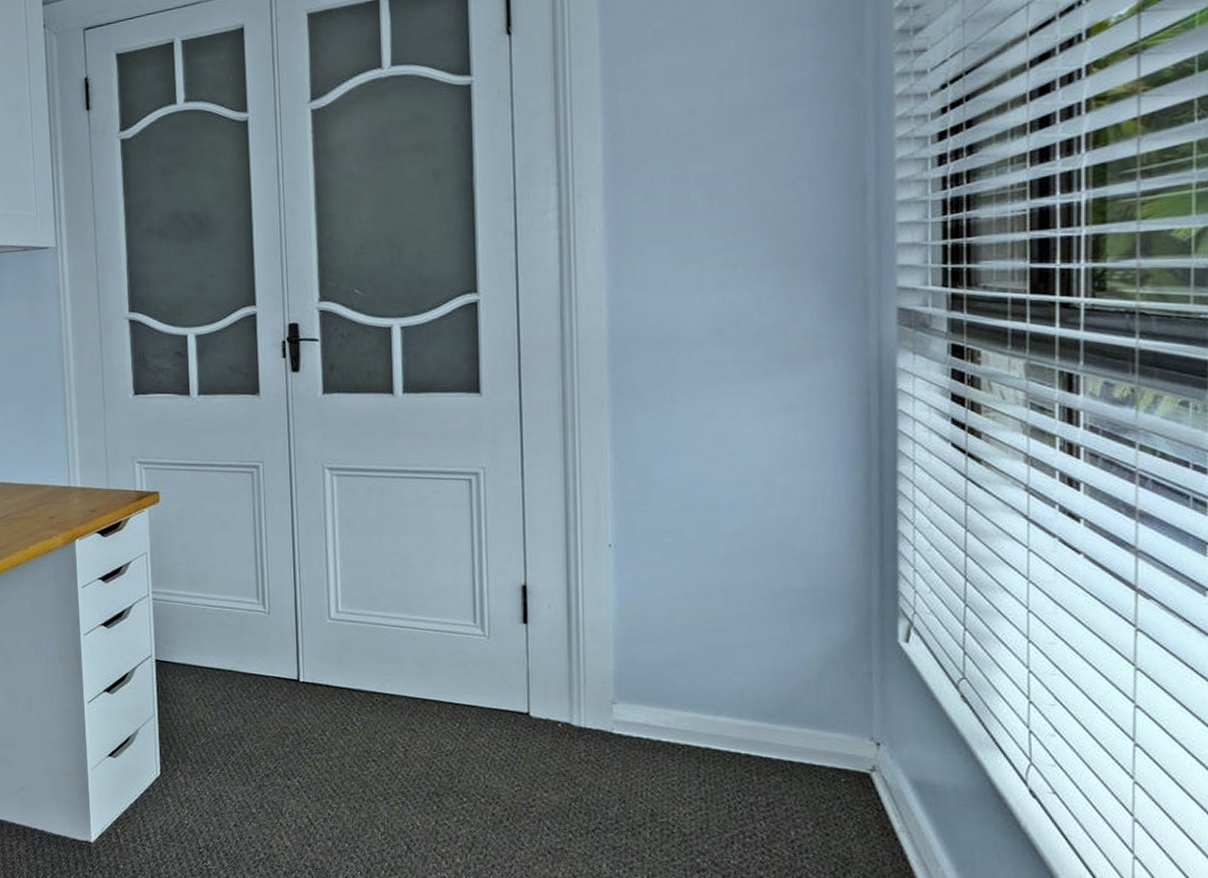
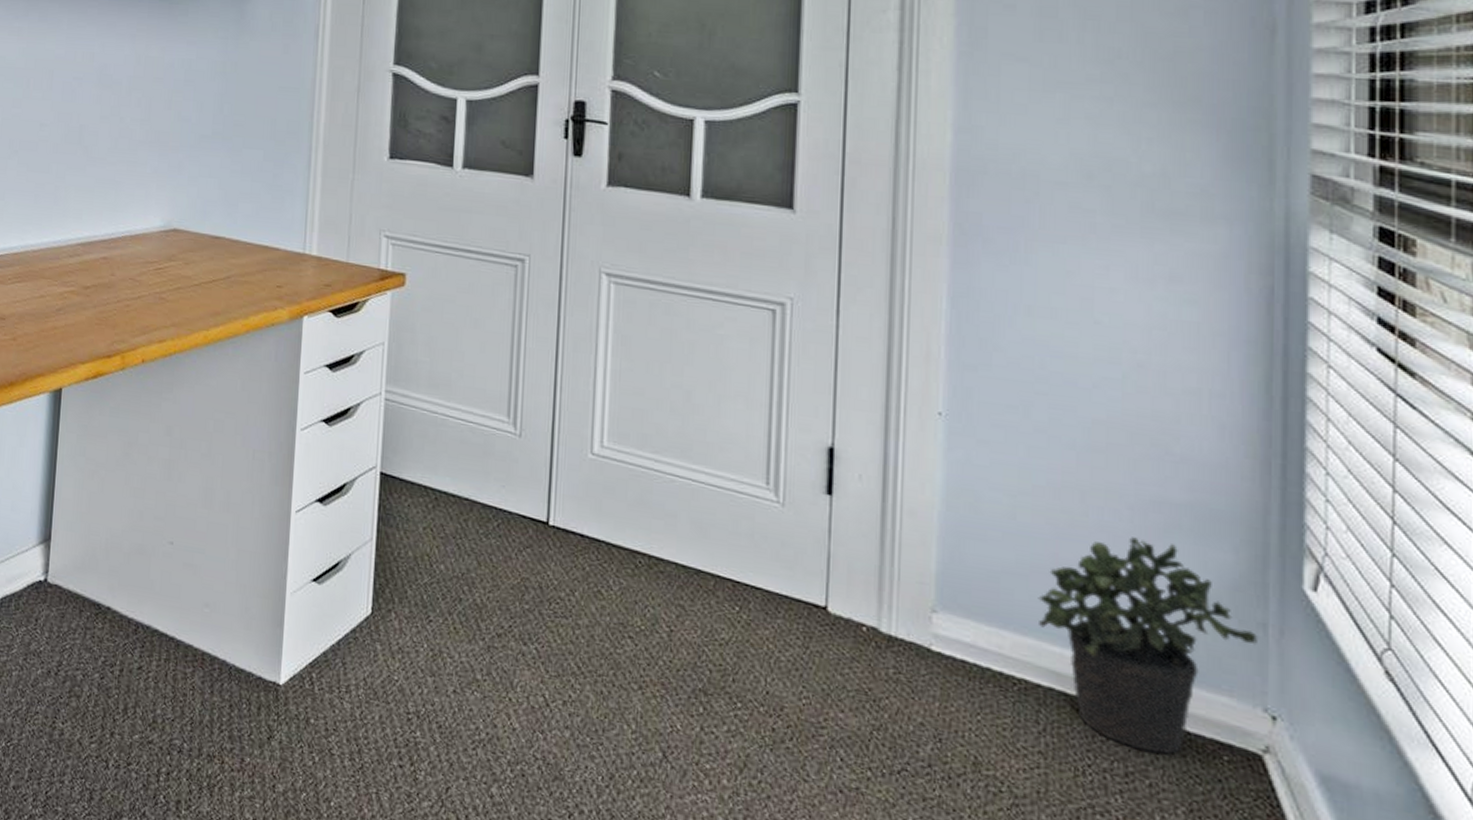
potted plant: none [694,621,864,785] -> present [1038,537,1257,754]

